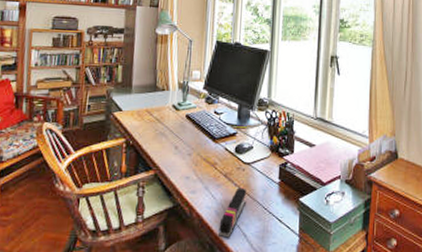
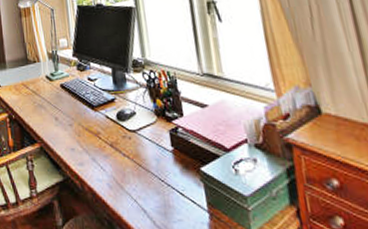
stapler: present [218,187,247,239] -> none [114,158,140,215]

